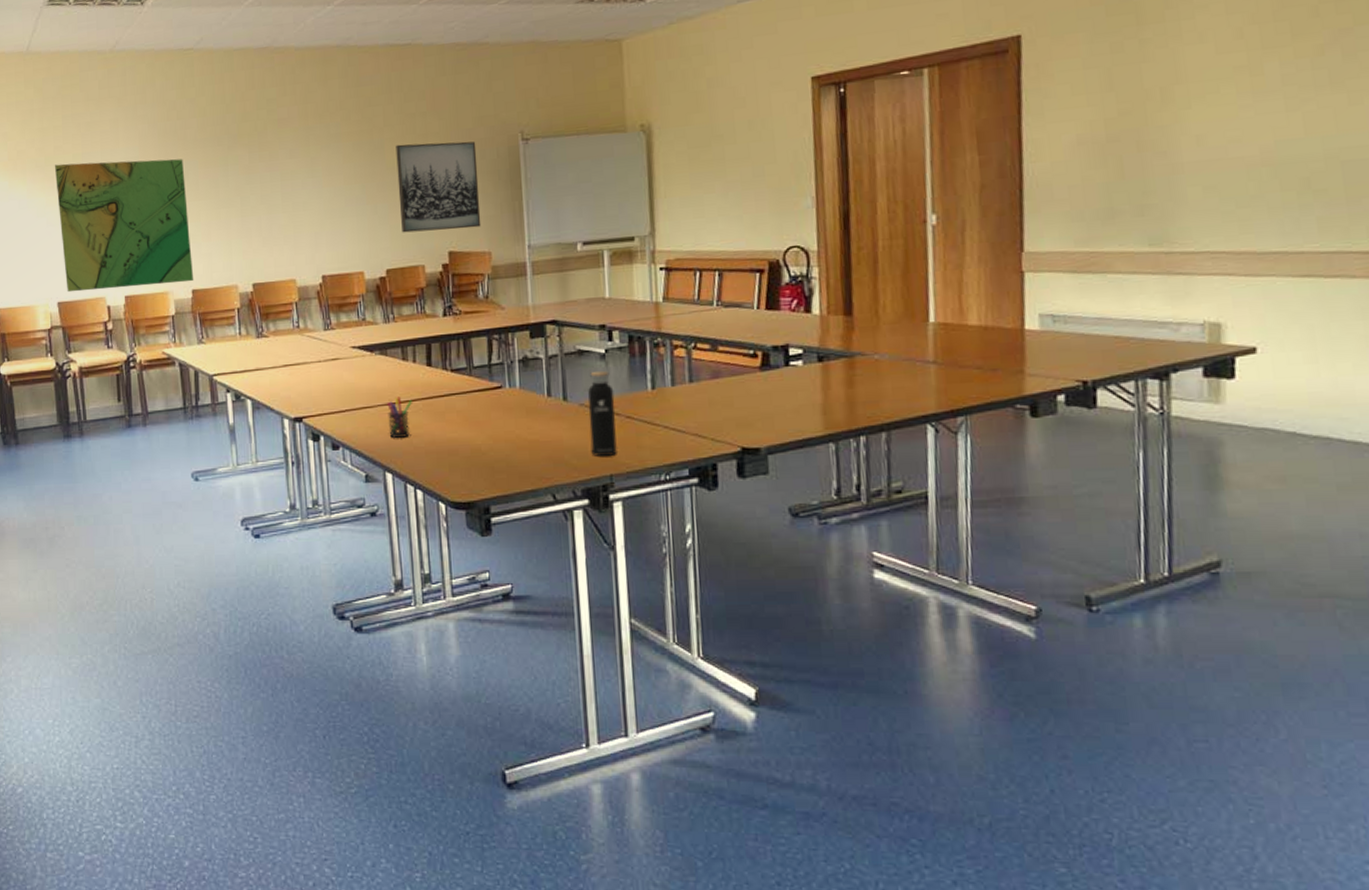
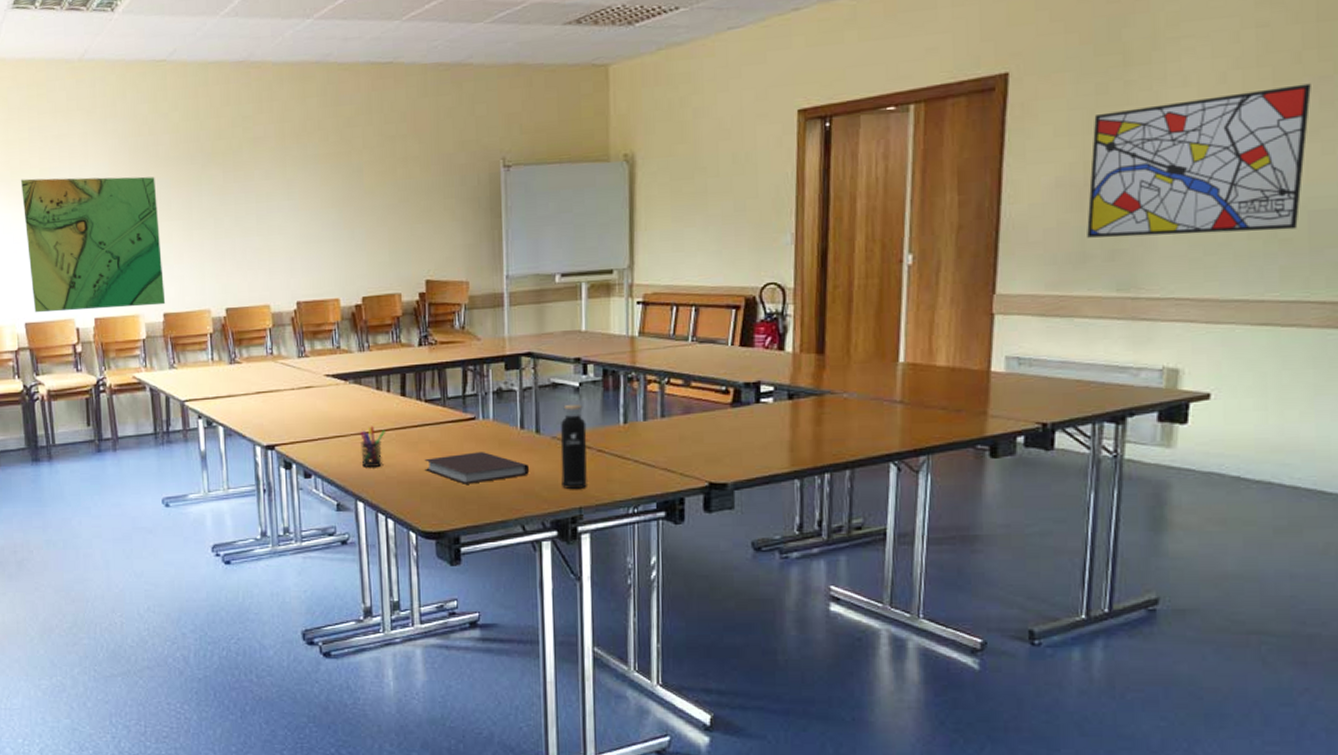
wall art: present [396,141,481,233] -> none [374,166,460,260]
notebook: none [452,420,558,453] -> present [424,452,529,484]
wall art: none [1111,36,1332,194] -> present [1087,83,1311,238]

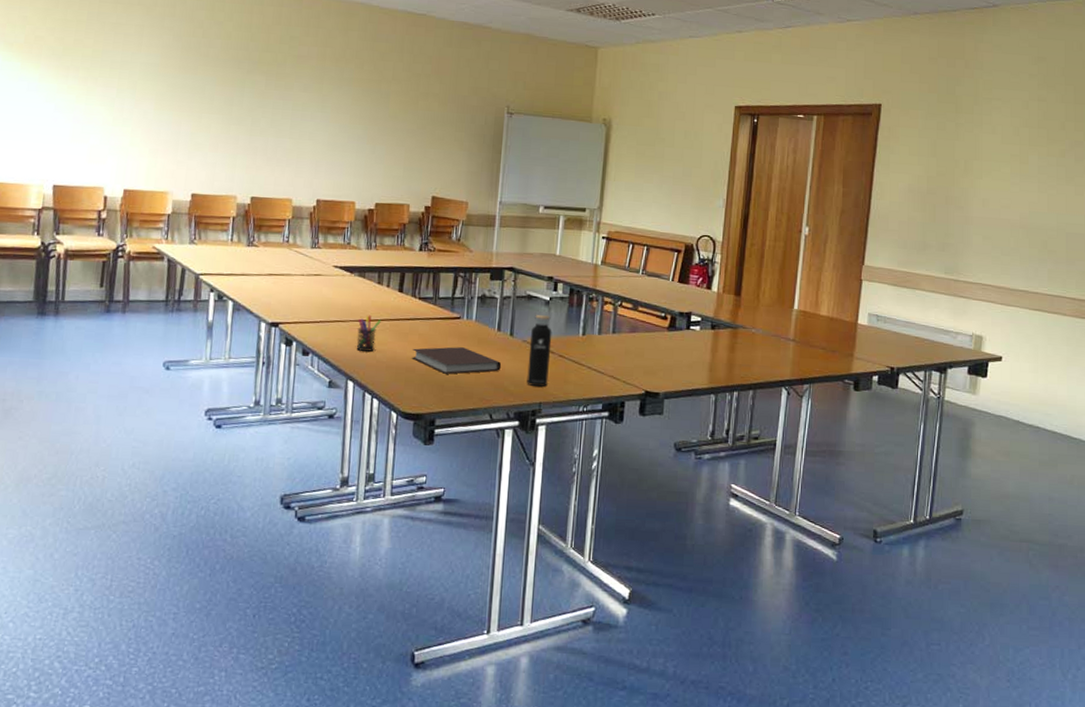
map: present [20,176,166,313] -> none [65,56,203,186]
wall art: present [1087,83,1311,238] -> none [927,143,1070,245]

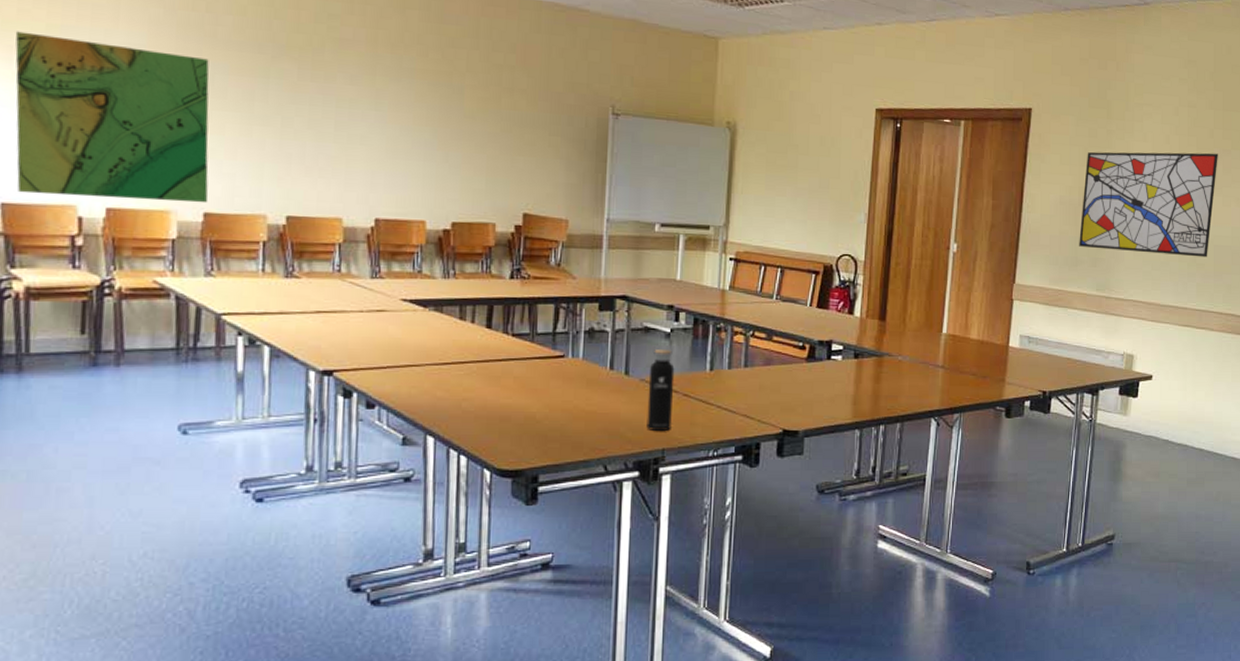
map: none [65,56,203,186] -> present [15,31,209,203]
pen holder: present [356,315,381,352] -> none [435,357,466,400]
notebook: present [411,347,501,374] -> none [506,390,615,422]
wall art: none [927,143,1070,245] -> present [1079,151,1218,258]

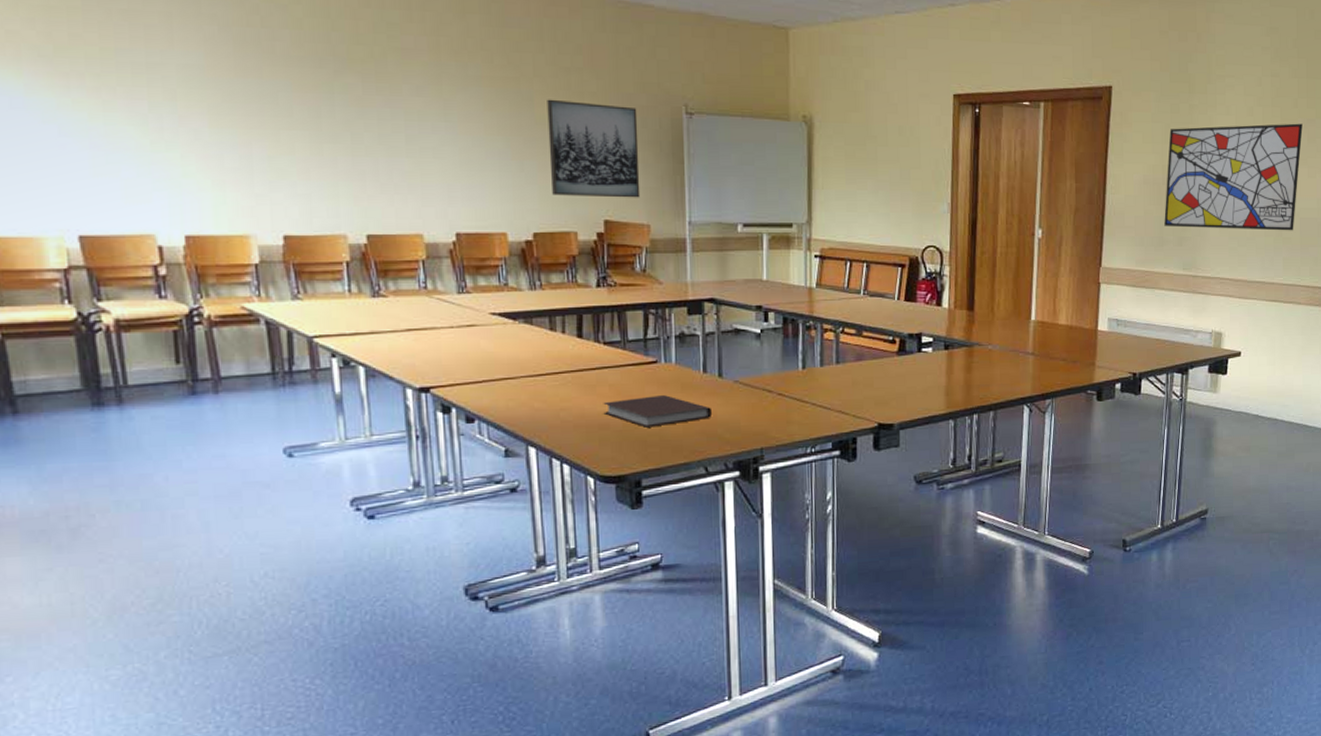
map: present [15,31,209,203] -> none [69,57,287,226]
wall art: none [474,93,565,194] -> present [547,99,641,198]
notebook: none [506,390,615,422] -> present [603,395,711,428]
water bottle: present [647,343,675,431] -> none [742,343,768,431]

